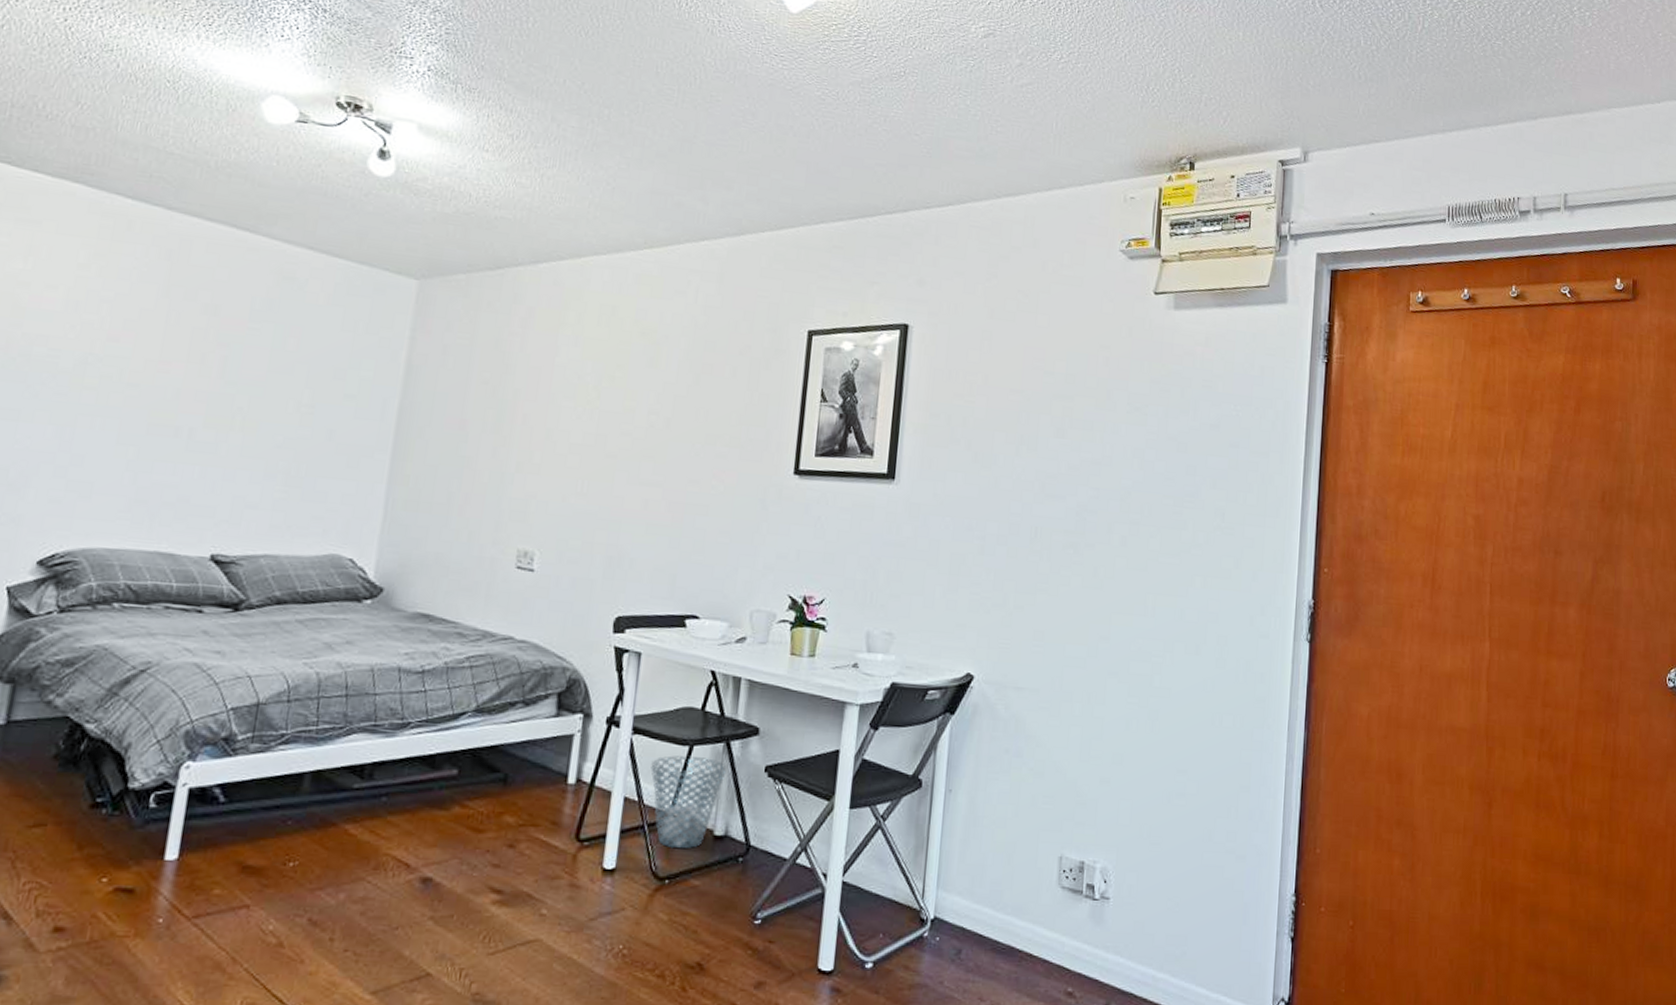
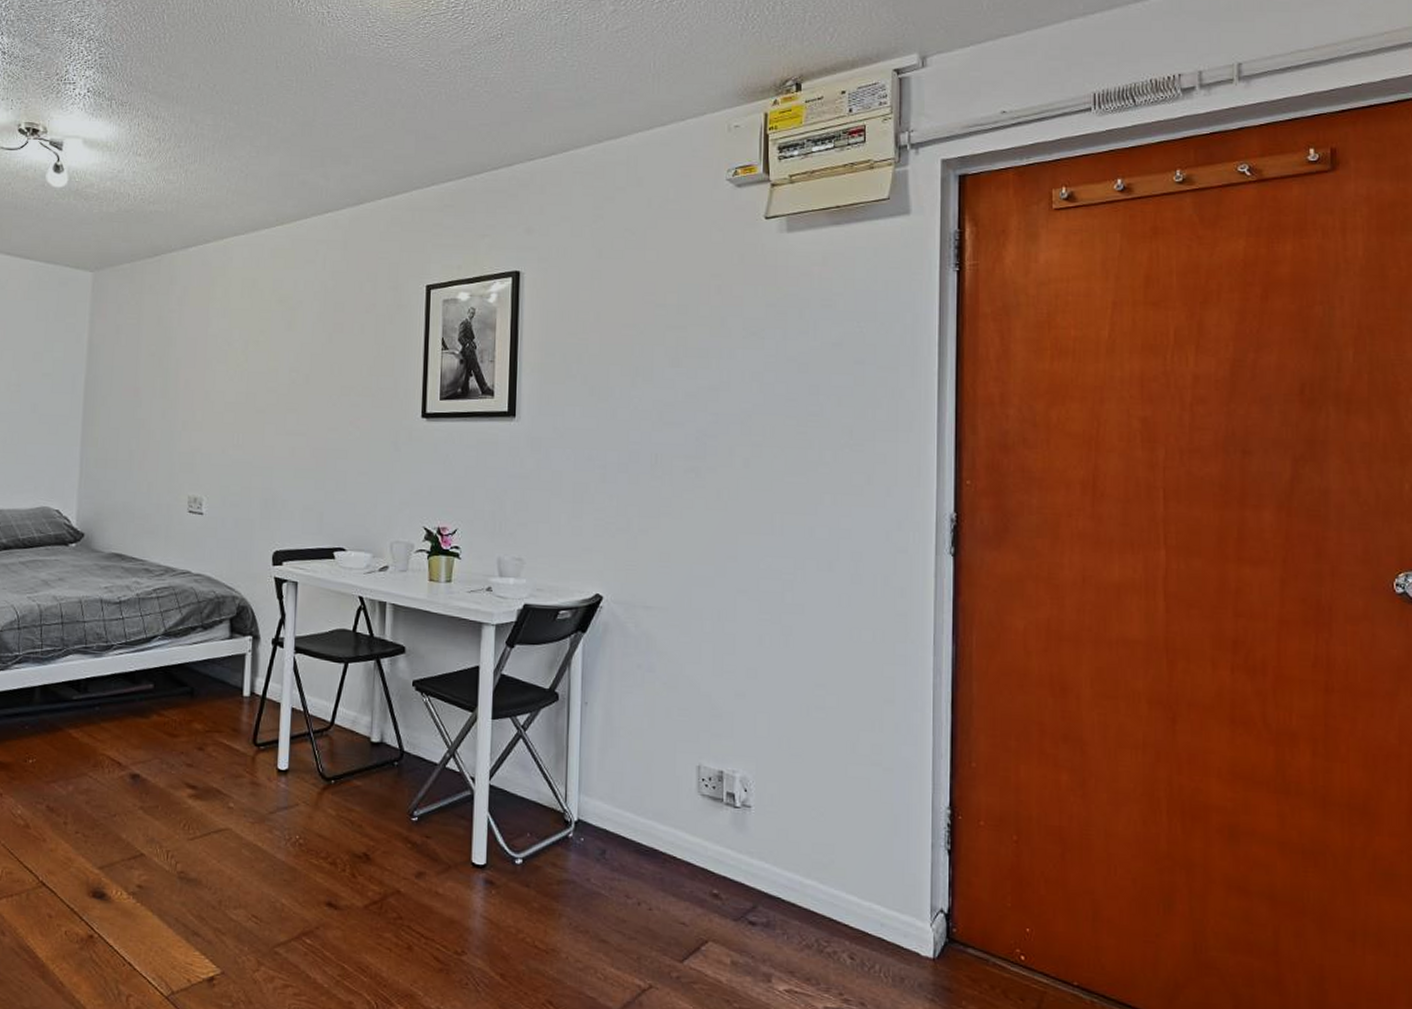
waste basket: present [650,755,727,849] -> none [312,672,379,753]

